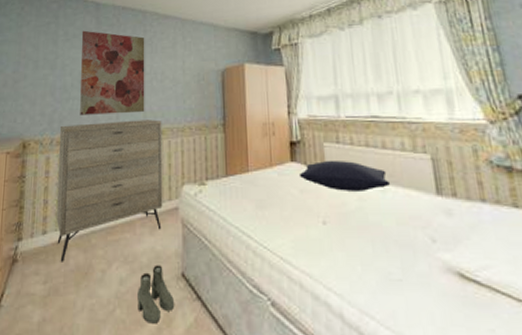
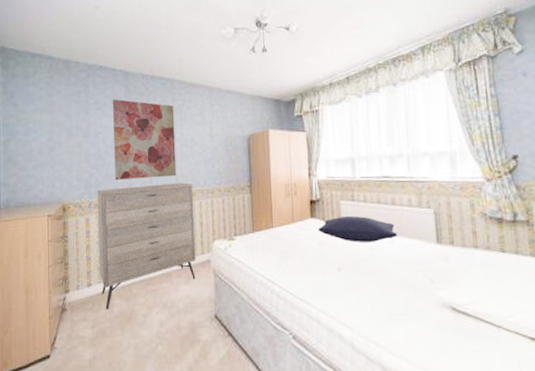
boots: present [137,265,174,324] -> none [176,309,209,357]

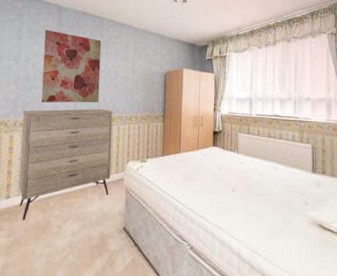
pillow: present [317,215,398,242] -> none [218,146,283,169]

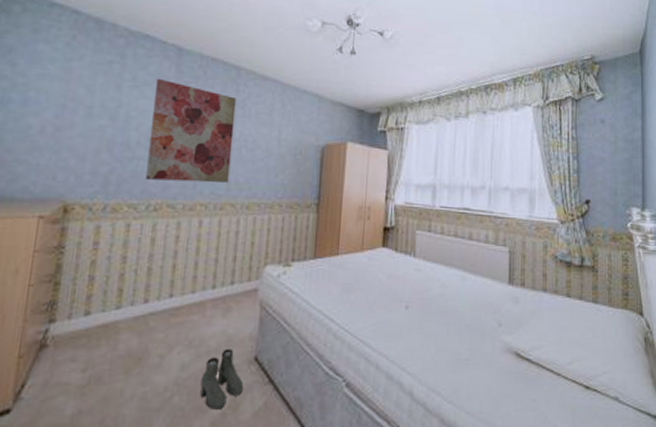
dresser: present [19,109,113,220] -> none [104,189,249,347]
boots: none [87,221,116,264] -> present [200,348,243,410]

